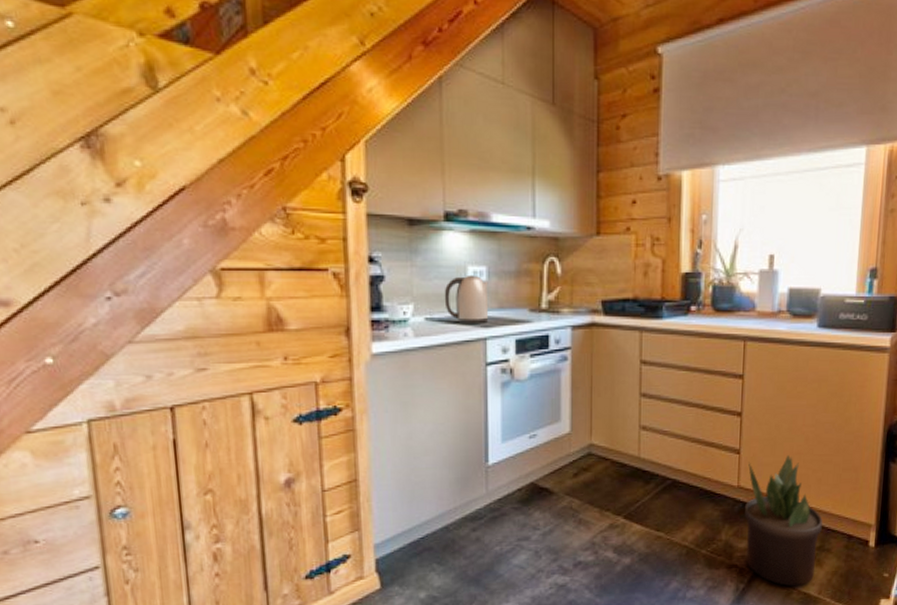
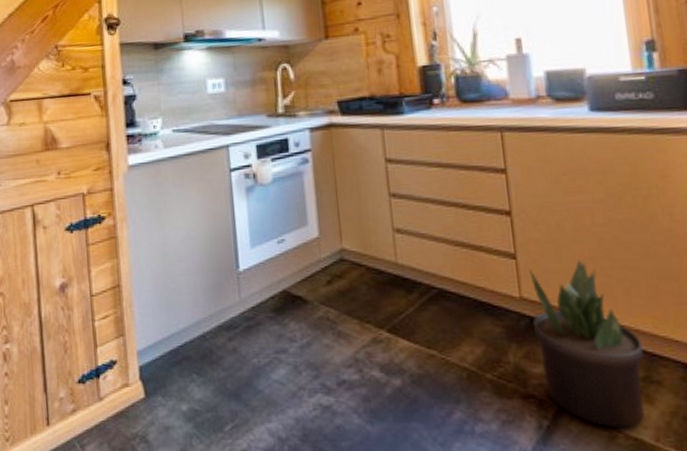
kettle: present [444,274,489,324] -> none [187,87,230,134]

